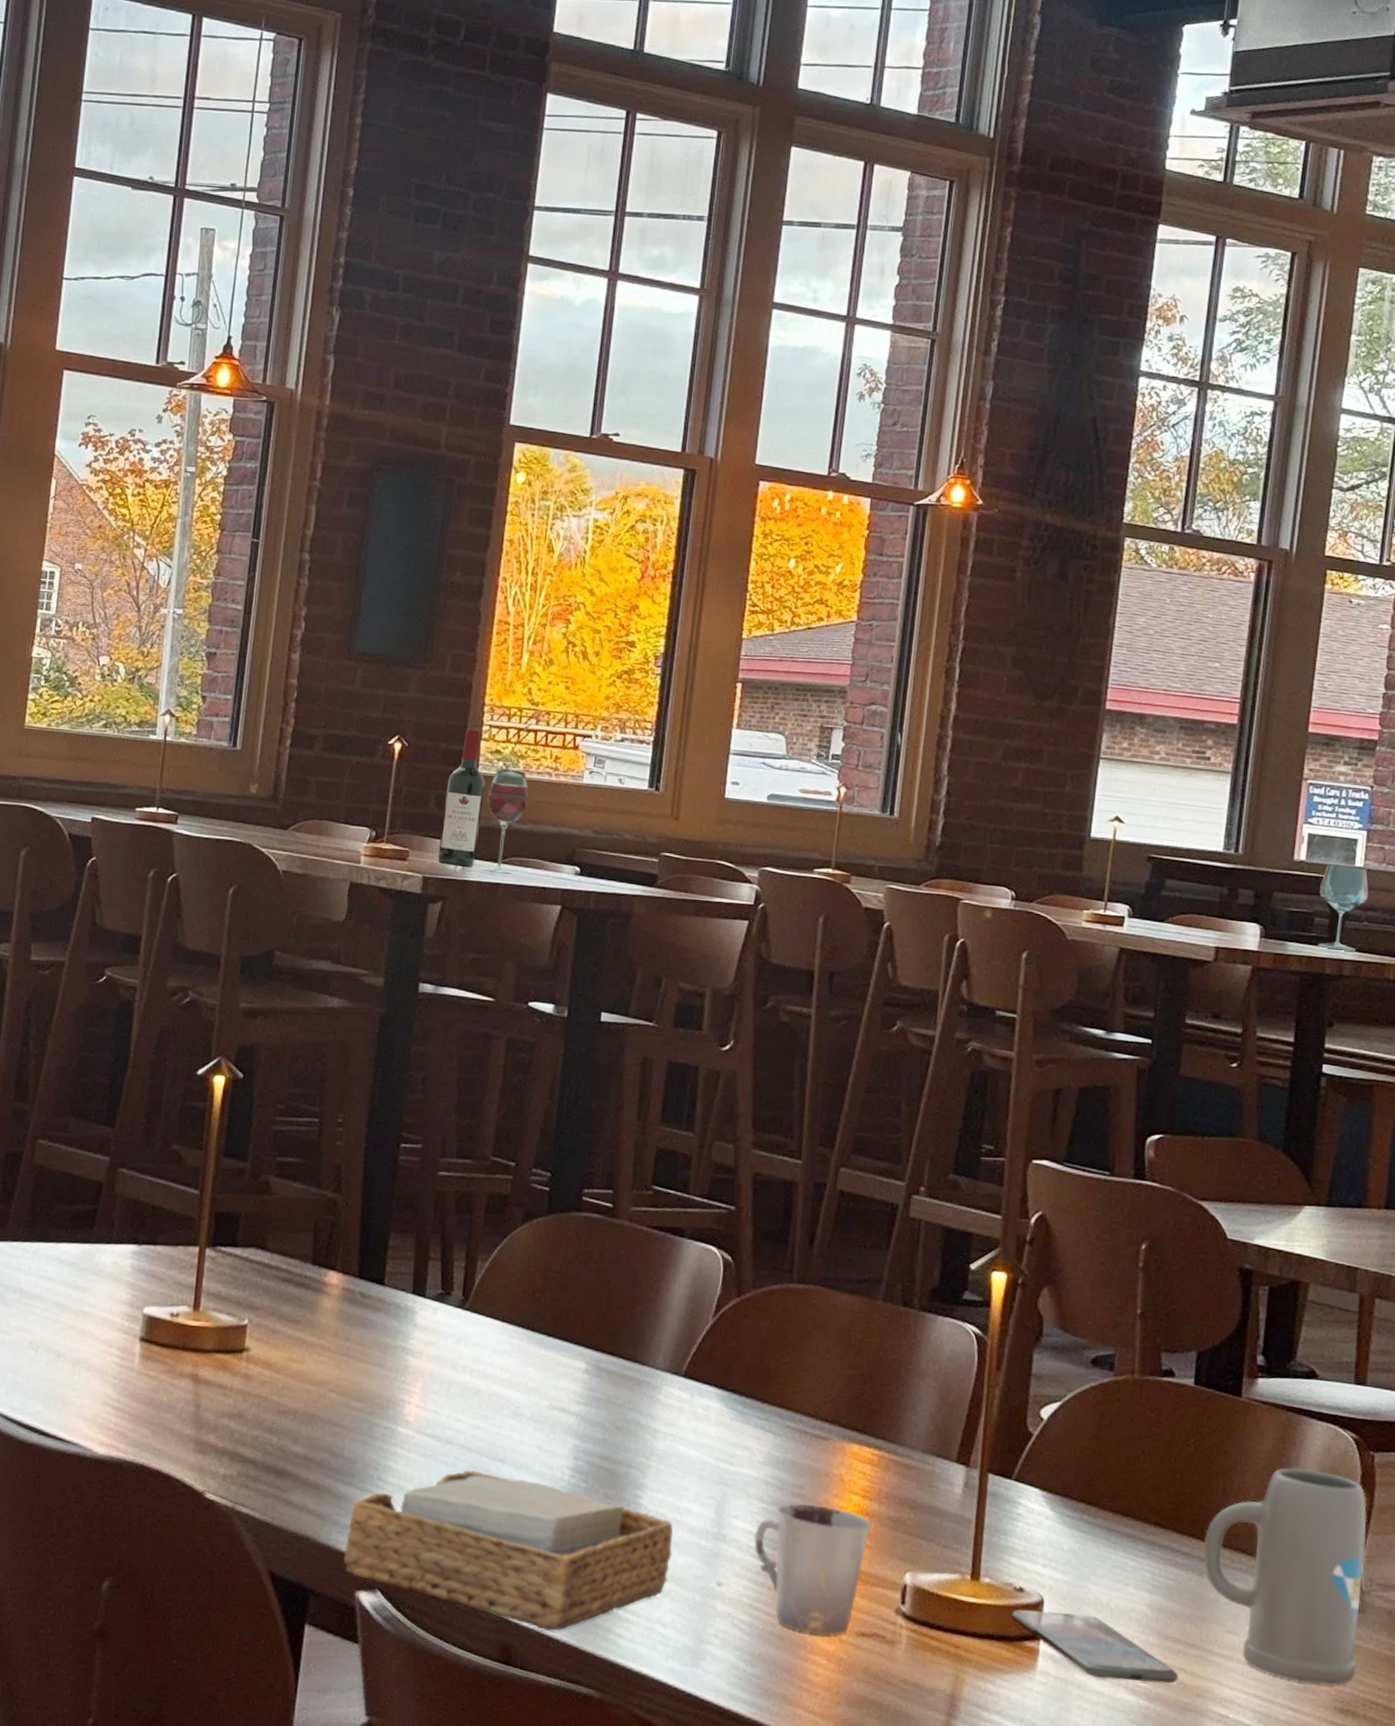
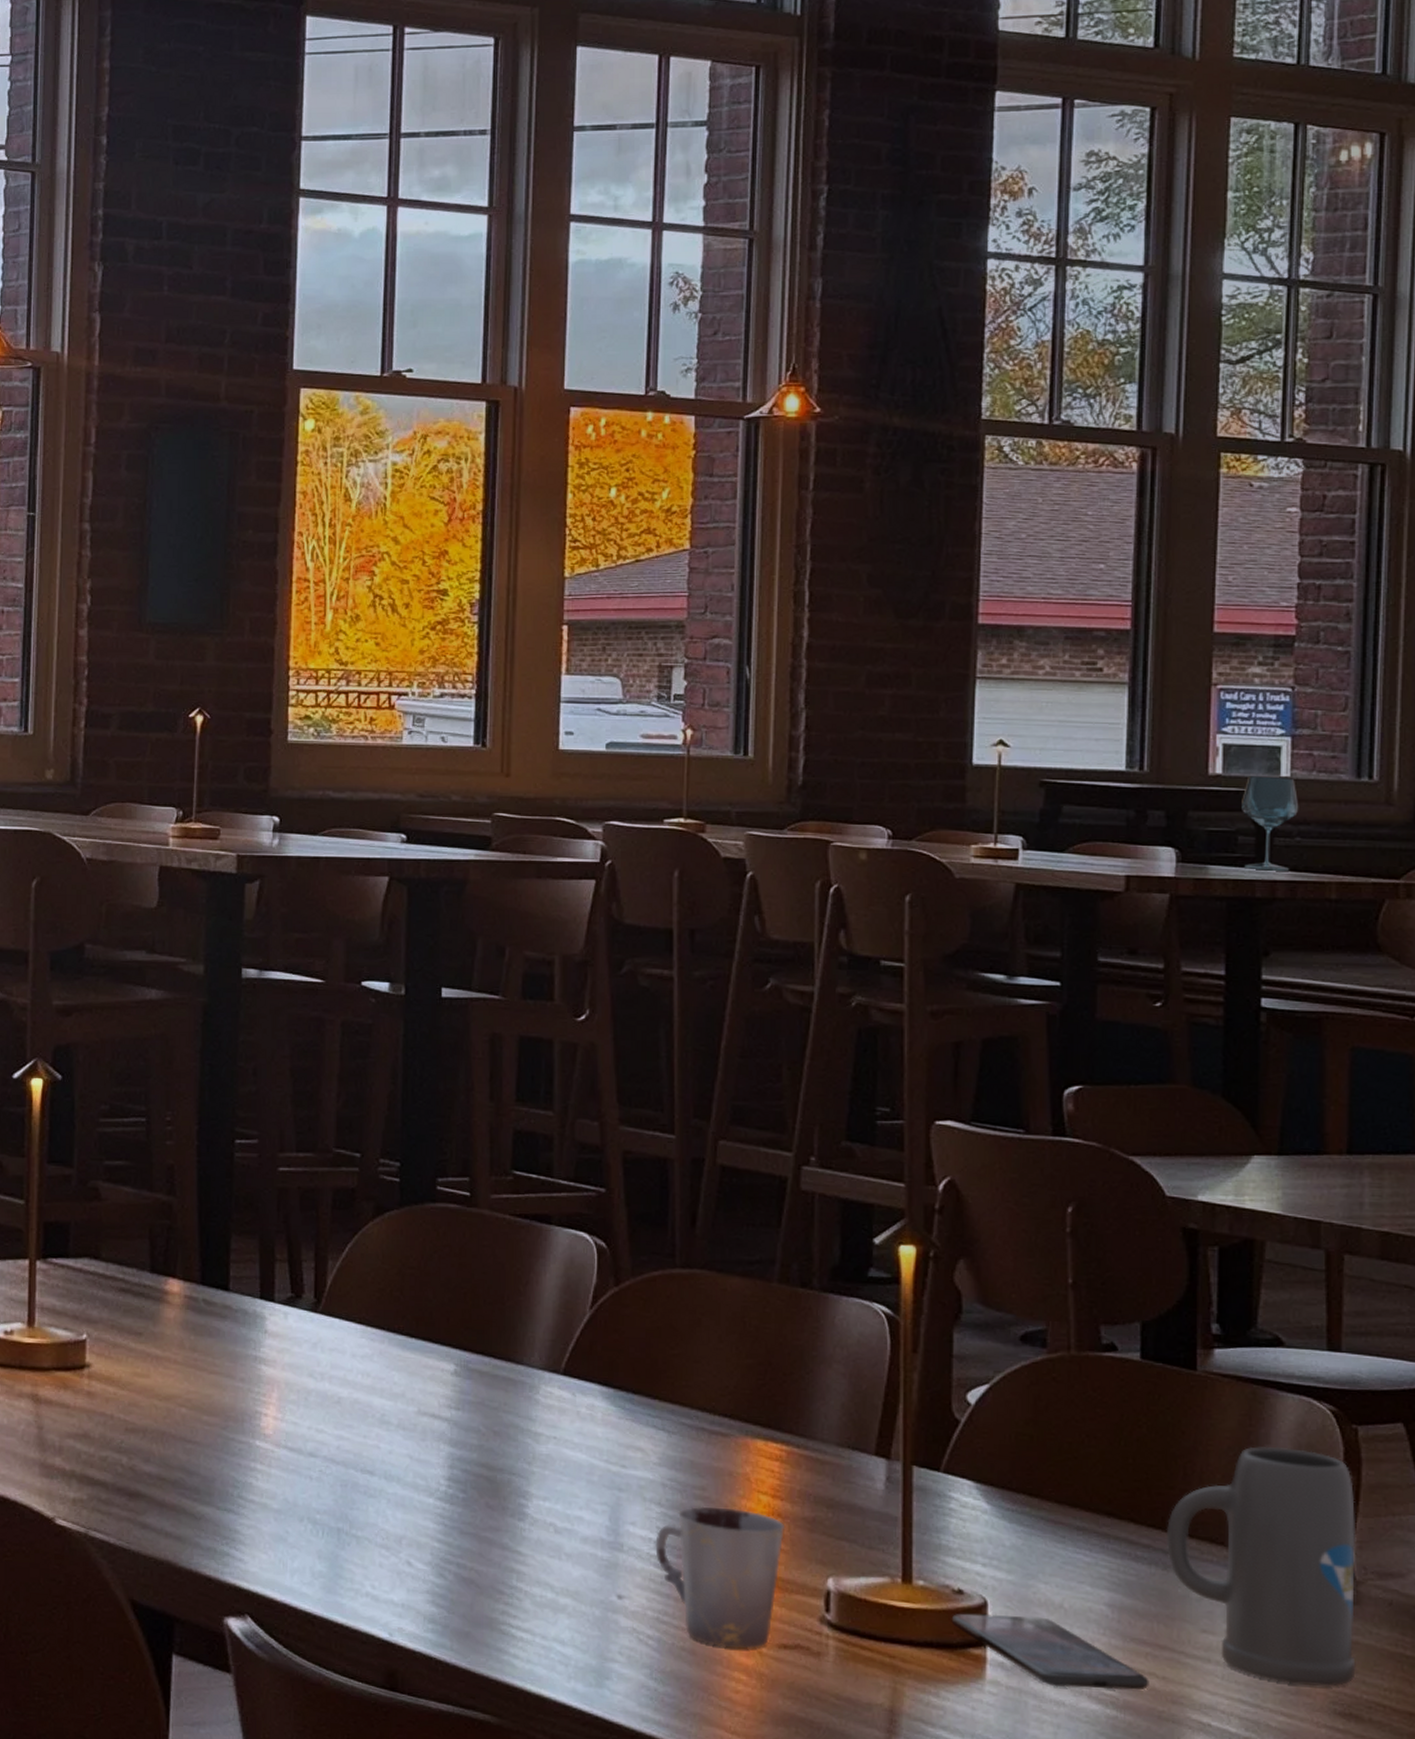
napkin holder: present [343,1470,674,1631] -> none [208,1484,566,1653]
wine bottle: present [437,729,485,868] -> none [251,695,296,843]
wineglass: present [481,768,529,875] -> none [299,735,344,849]

